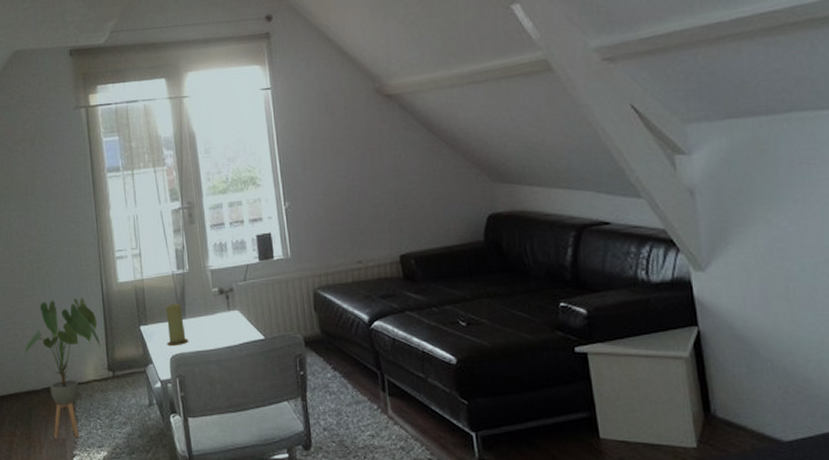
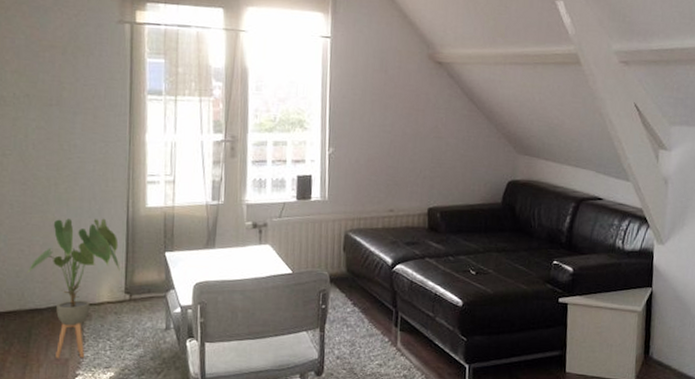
candle: present [166,303,189,345] -> none [192,233,216,274]

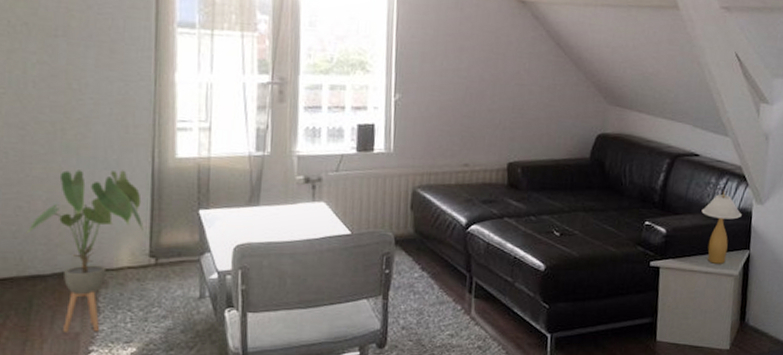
table lamp: none [605,232,644,301] -> present [701,191,742,264]

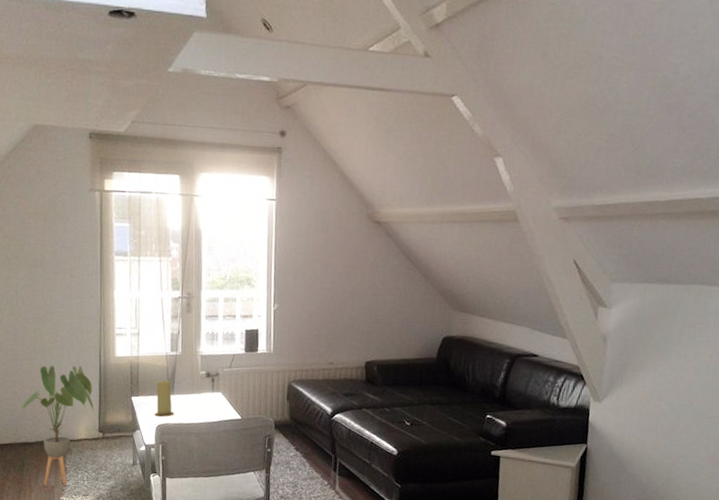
candle: none [232,188,260,234] -> present [154,380,174,417]
table lamp: present [701,191,742,264] -> none [540,389,579,456]

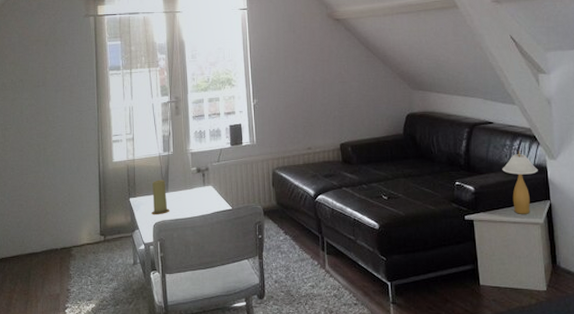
house plant: present [19,365,95,486] -> none [25,174,96,294]
table lamp: none [540,389,579,456] -> present [502,151,538,214]

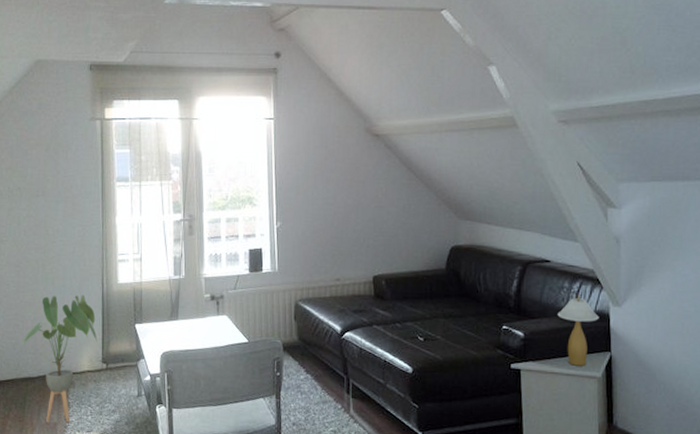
house plant: none [25,174,96,294] -> present [21,294,98,423]
candle: present [152,180,170,214] -> none [159,306,179,344]

